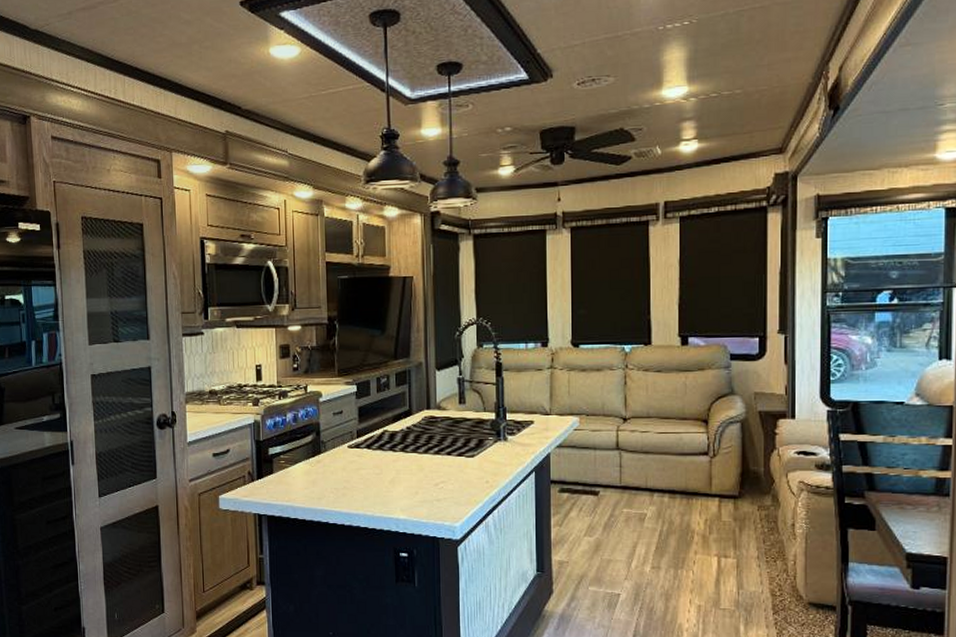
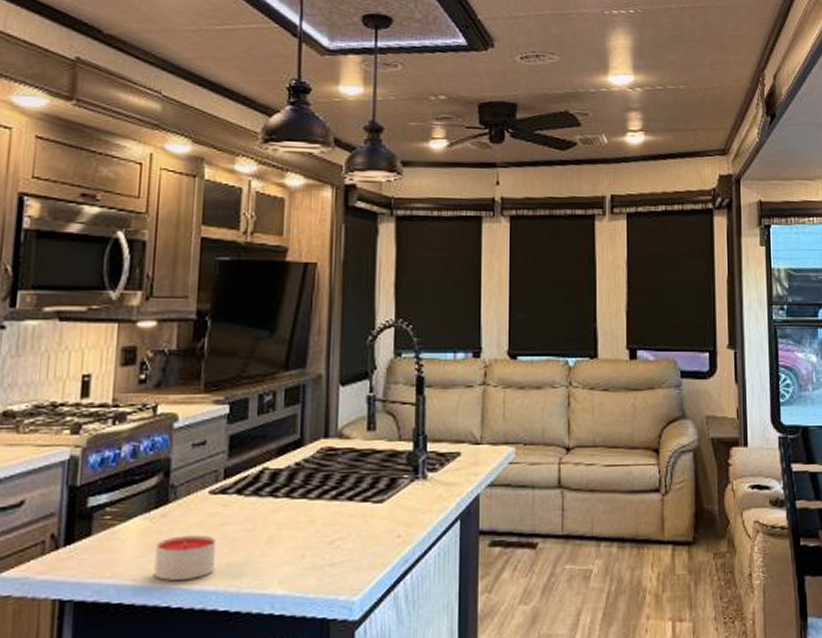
candle: none [315,476,356,505] -> present [154,535,217,580]

